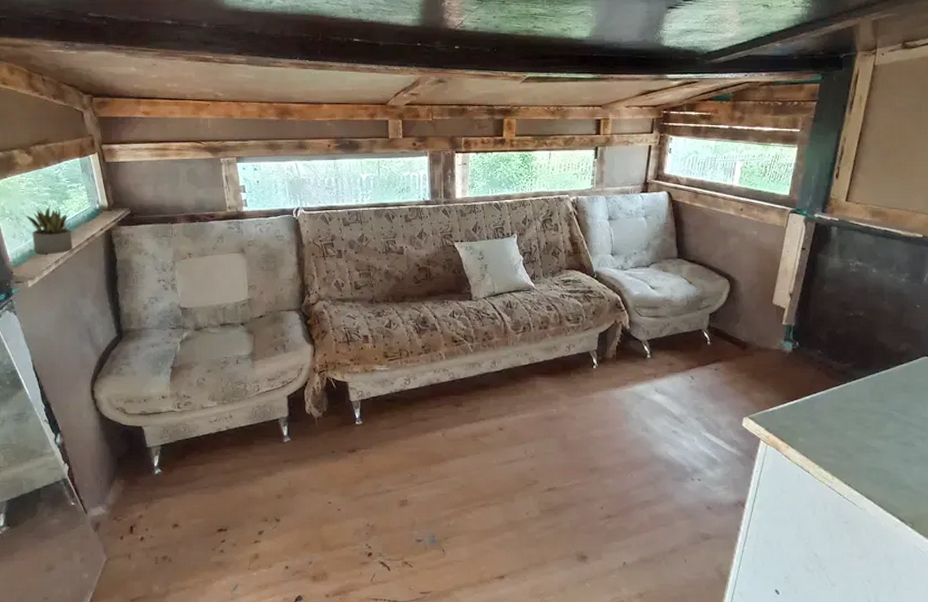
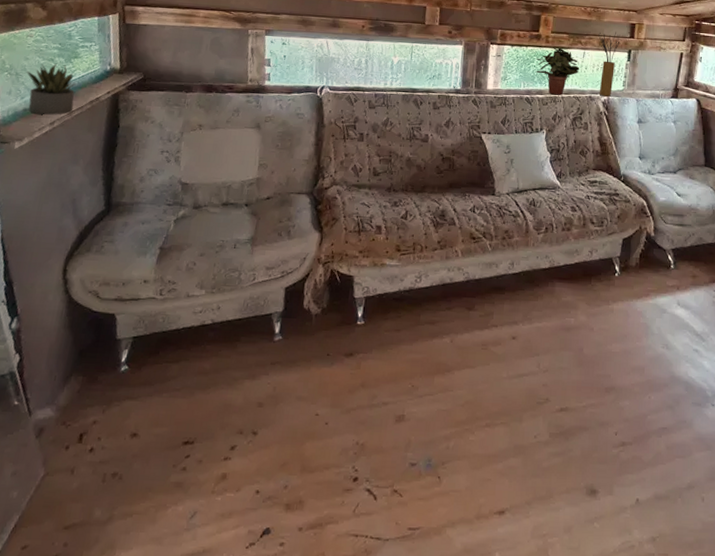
potted plant: none [502,150,547,199] -> present [536,47,580,95]
vase: none [563,130,586,196] -> present [598,32,621,97]

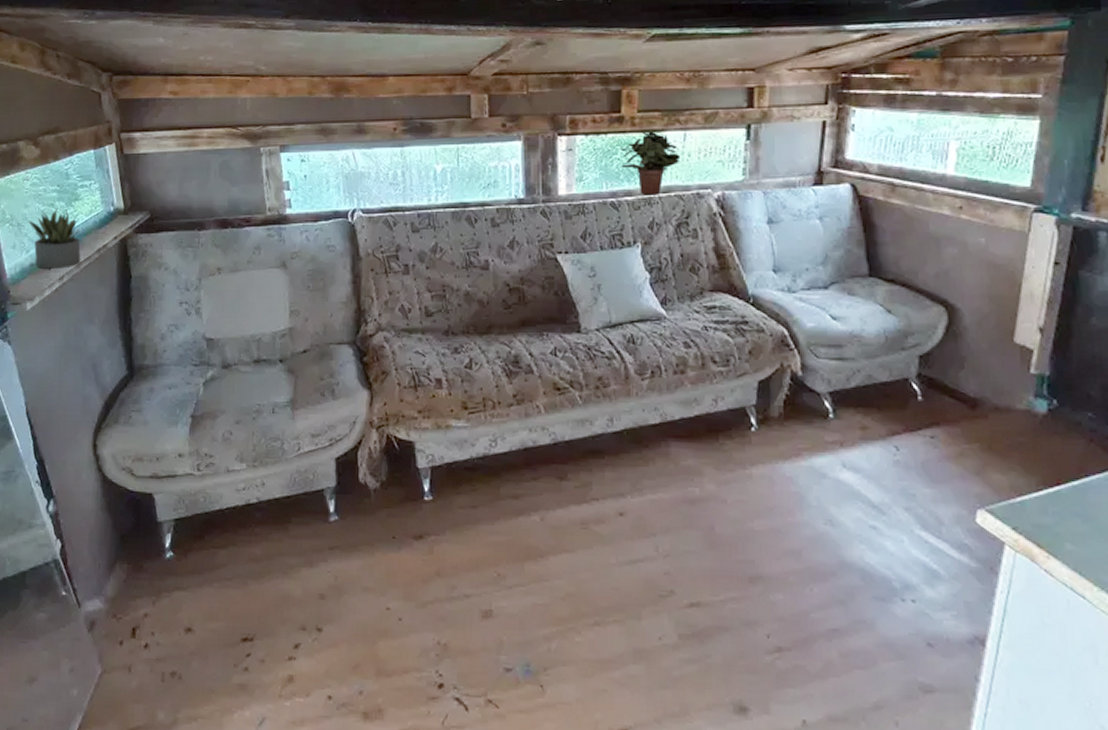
vase: present [598,32,621,97] -> none [703,102,734,191]

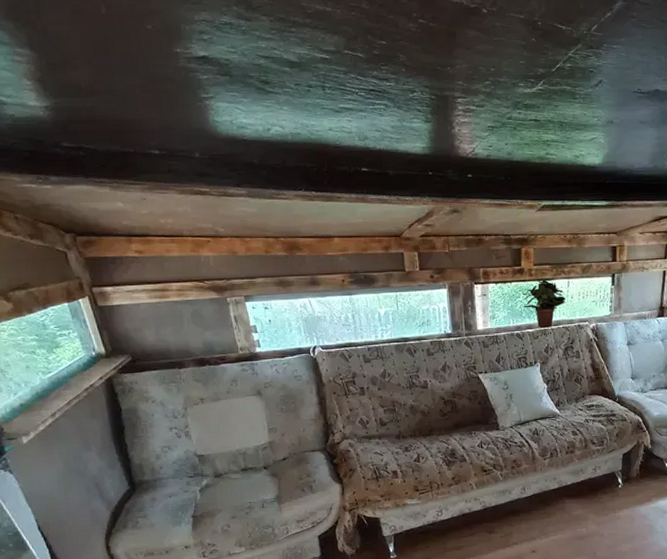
succulent plant: present [27,208,82,270] -> none [10,355,71,408]

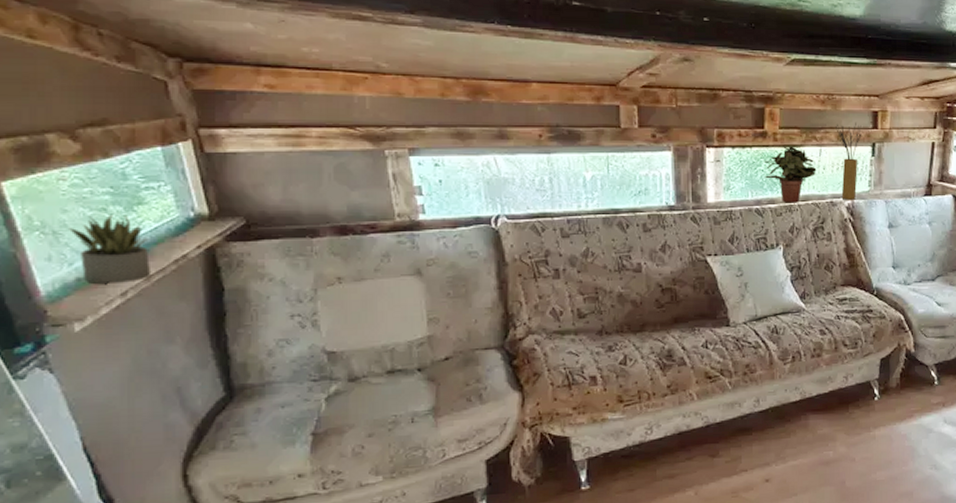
succulent plant: none [10,355,71,408] -> present [67,213,152,285]
vase: none [581,257,603,323] -> present [836,123,862,200]

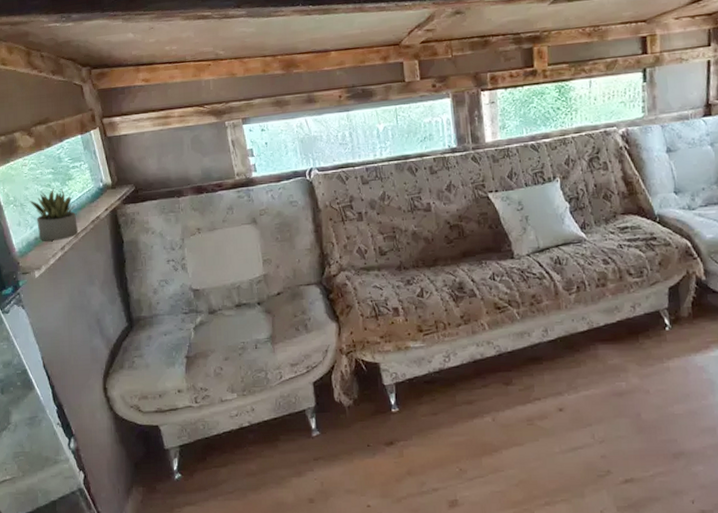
potted plant: present [763,146,817,203] -> none [535,80,588,137]
vase: present [836,123,862,200] -> none [604,50,631,129]

